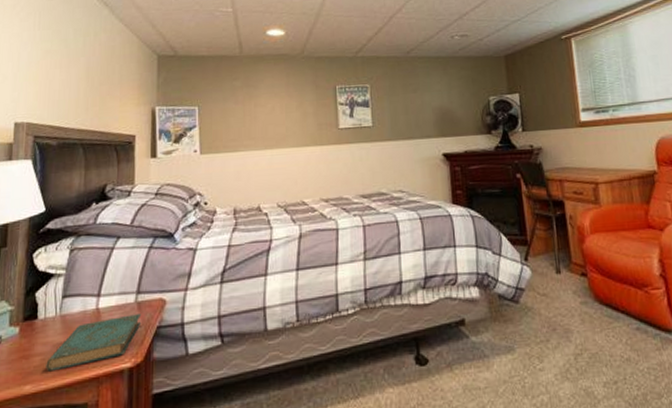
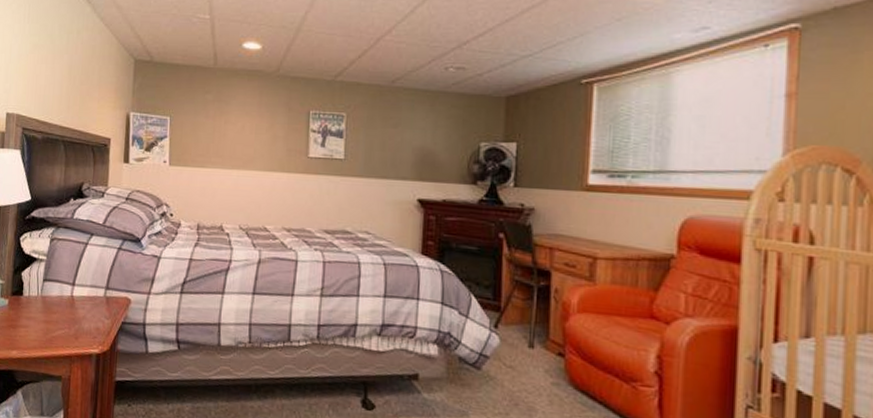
book: present [46,314,142,372] -> none [29,306,109,343]

